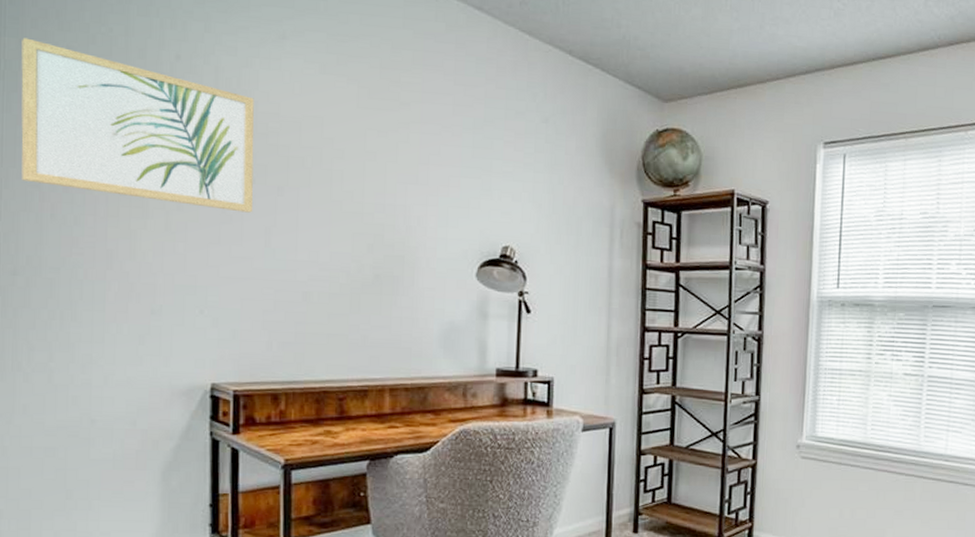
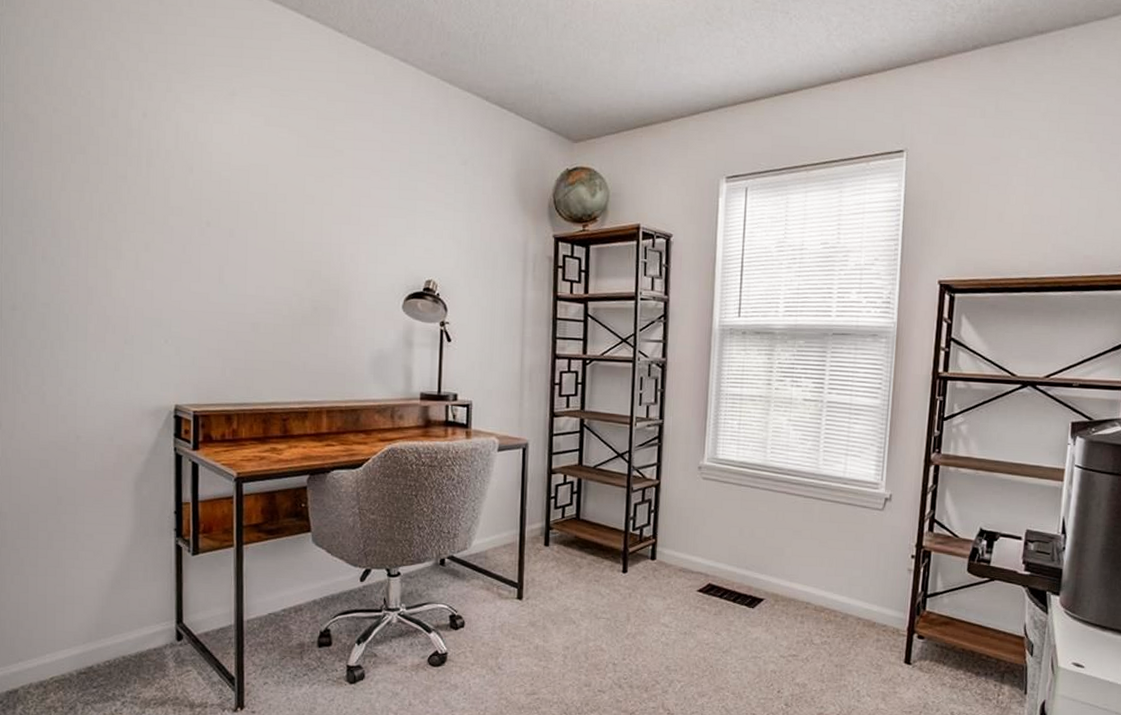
wall art: present [21,37,255,213] -> none [17,102,209,253]

